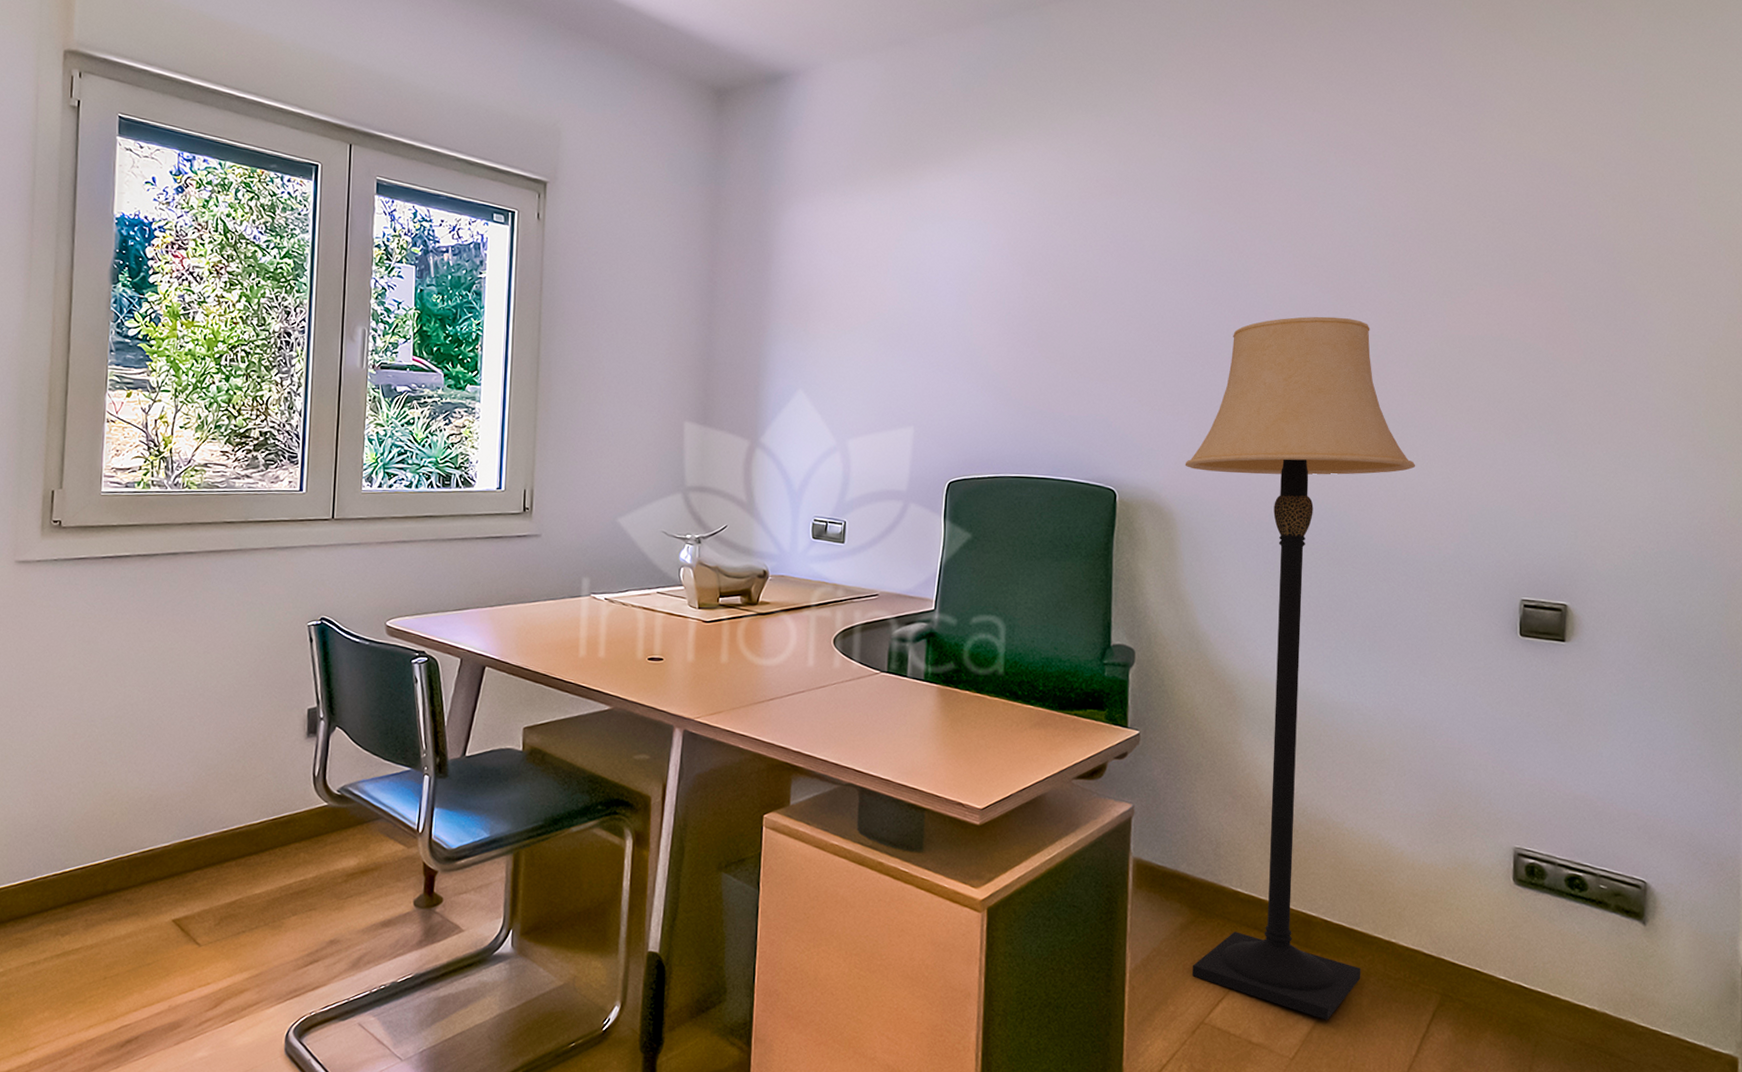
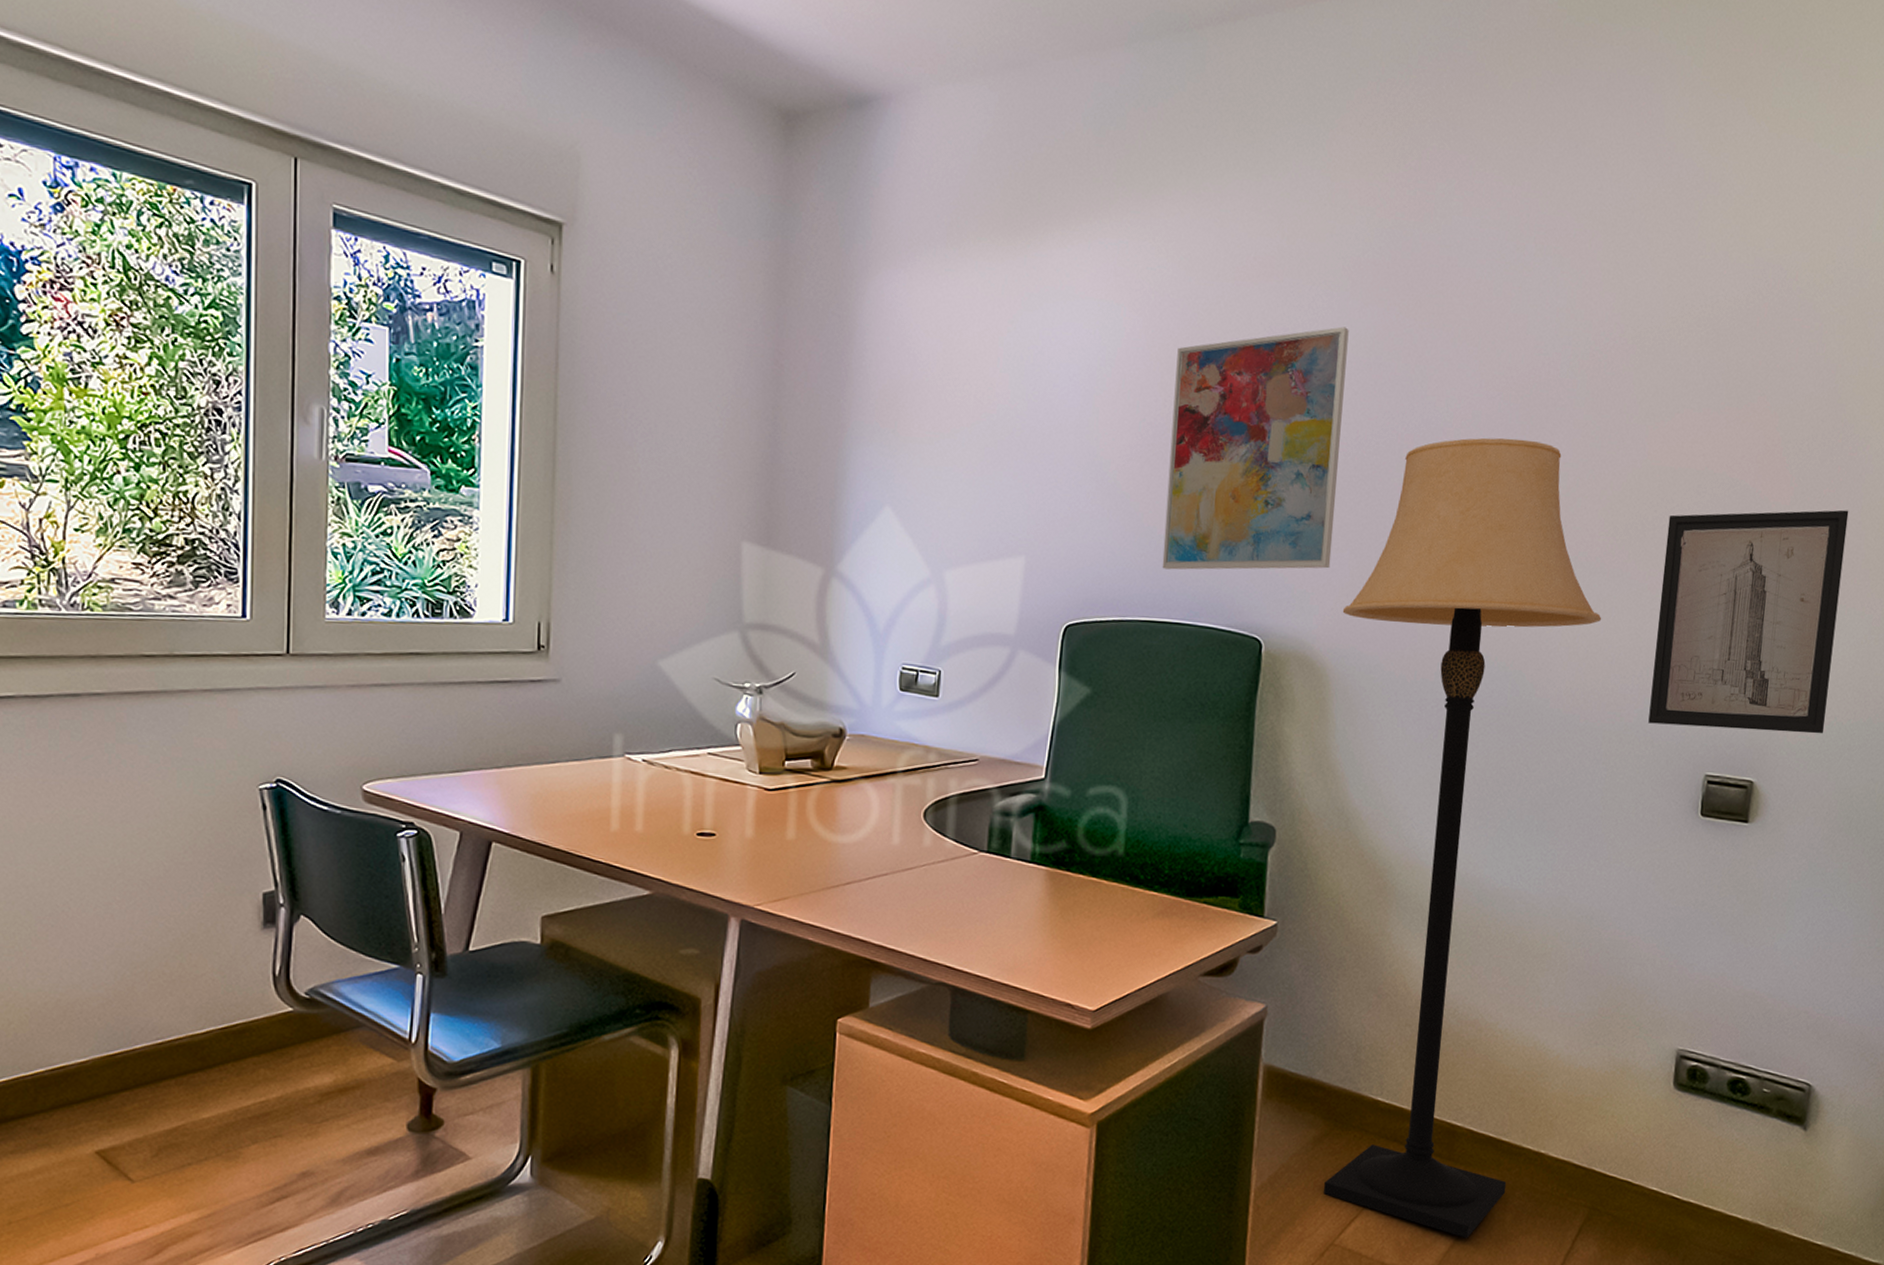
wall art: none [1028,232,1179,434] -> present [1162,326,1349,570]
wall art: none [1465,366,1636,562] -> present [1648,510,1849,734]

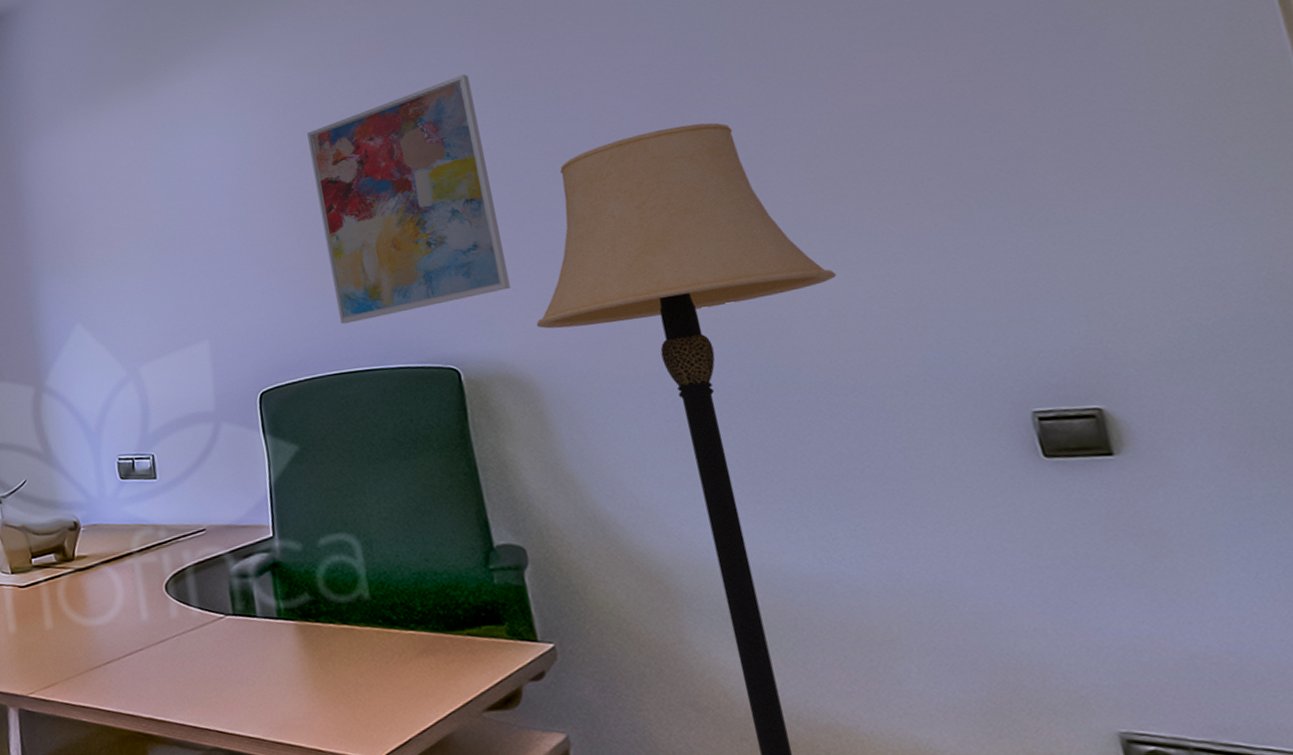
wall art: present [1648,510,1849,734] -> none [881,101,1179,370]

